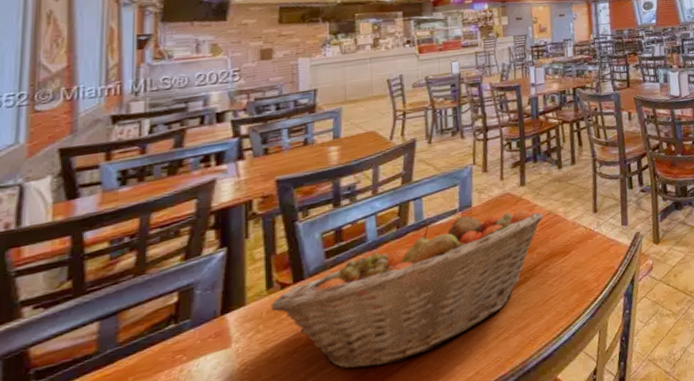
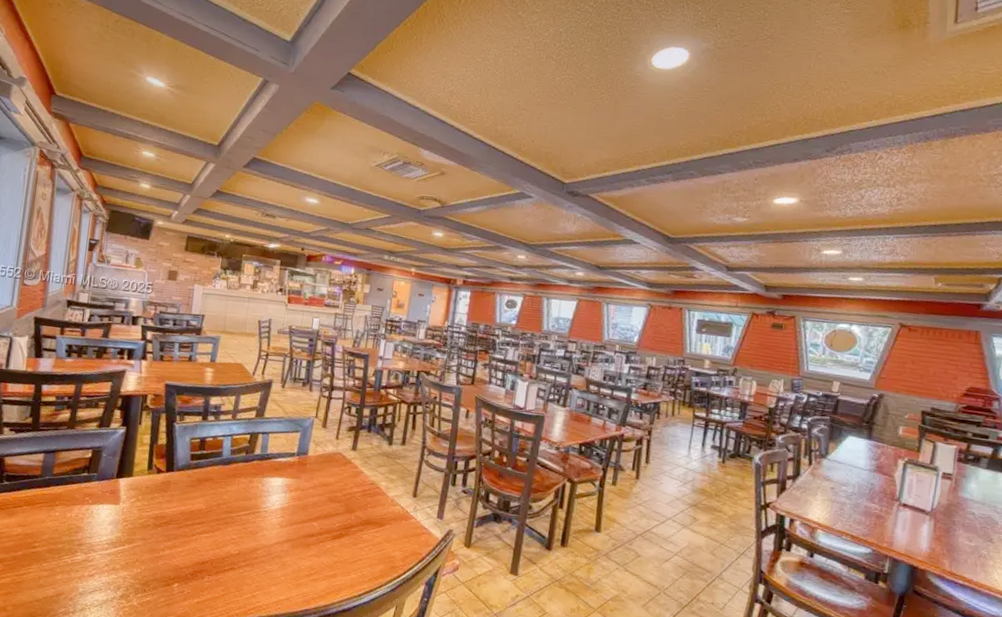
fruit basket: present [270,209,543,369] -> none [148,457,367,566]

